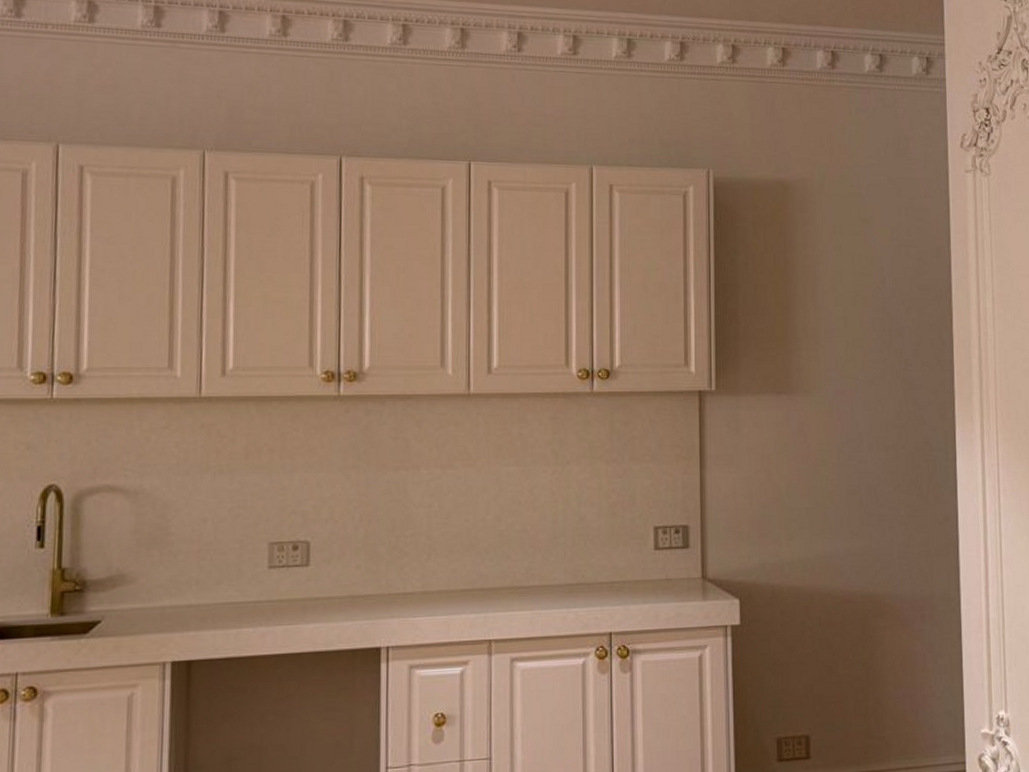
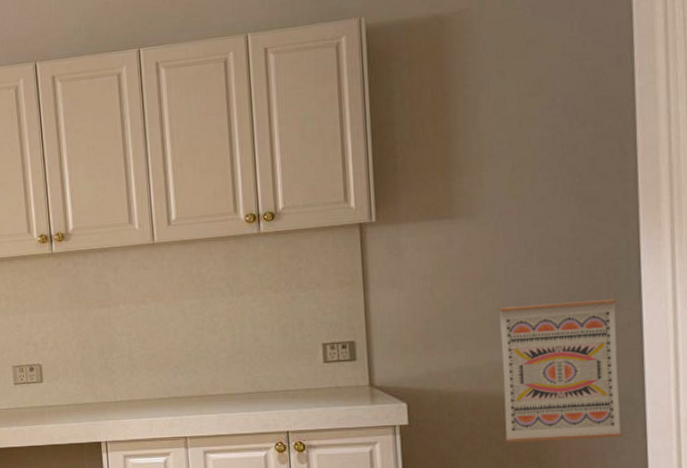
wall art: none [831,491,941,646] -> present [498,299,623,443]

